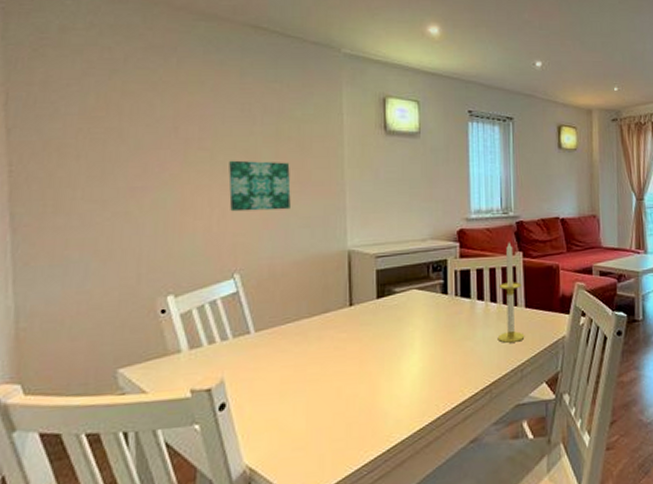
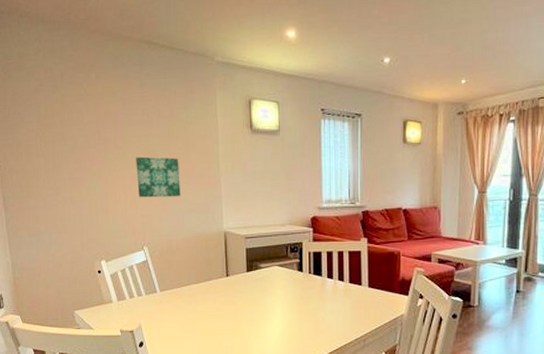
candle: present [497,242,525,343] -> none [344,229,368,316]

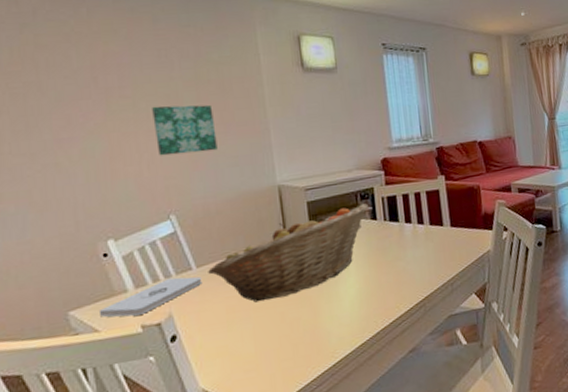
notepad: none [93,297,163,321] -> present [98,276,203,318]
fruit basket: none [168,256,296,327] -> present [208,203,368,303]

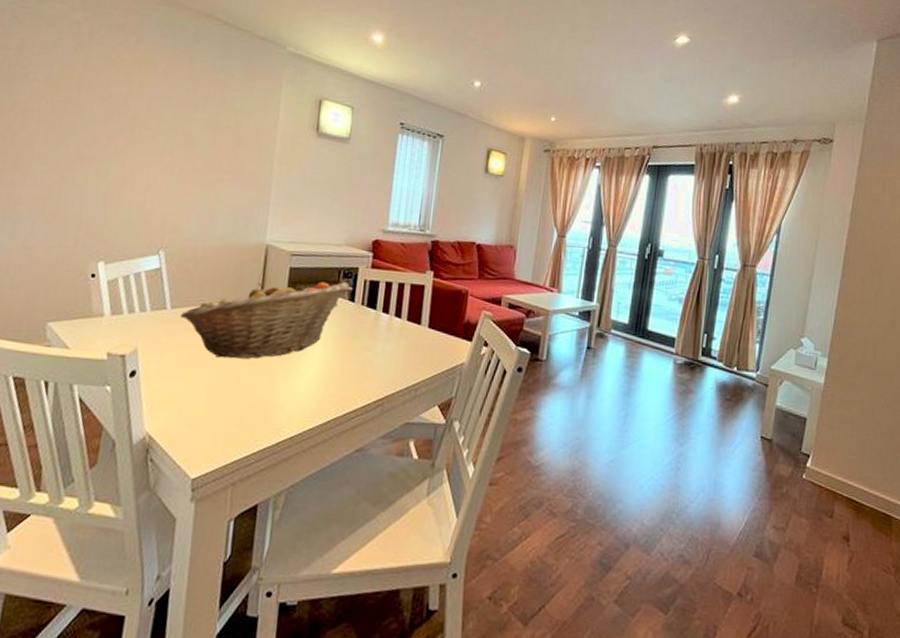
notepad: present [98,276,203,318] -> none [73,312,174,342]
wall art: present [152,104,218,156] -> none [164,142,224,197]

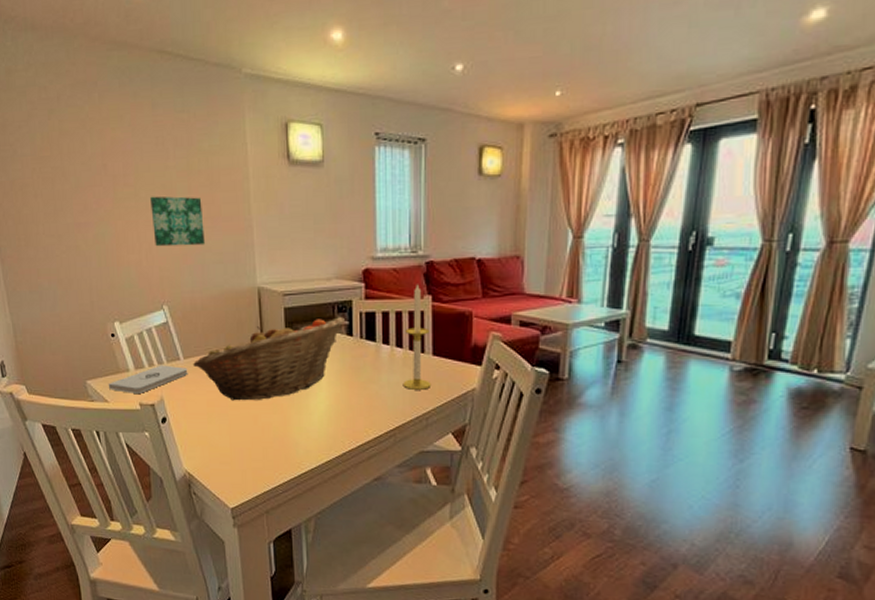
notepad: none [73,312,174,342] -> present [108,365,188,393]
wall art: none [164,142,224,197] -> present [150,196,205,247]
candle: none [396,260,428,361] -> present [402,284,432,390]

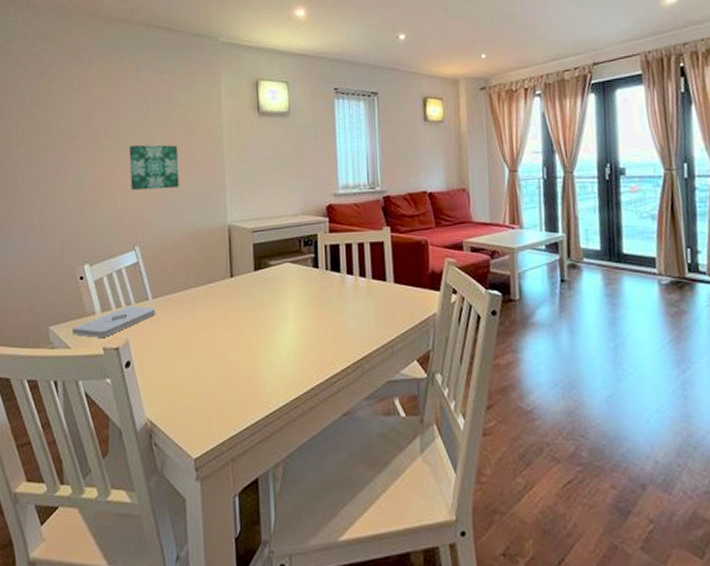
fruit basket: present [193,317,345,401] -> none [162,250,311,339]
candle: present [402,284,432,390] -> none [367,217,395,318]

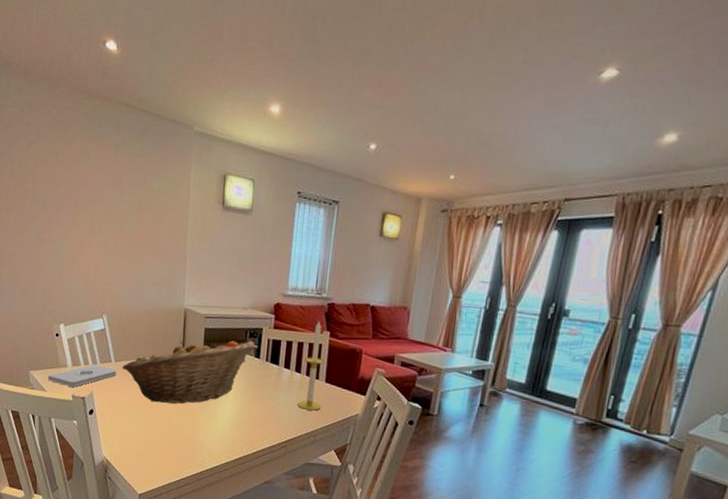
wall art: present [129,145,179,191] -> none [102,222,147,268]
fruit basket: none [162,250,311,339] -> present [122,340,255,404]
candle: none [367,217,395,318] -> present [297,321,325,411]

